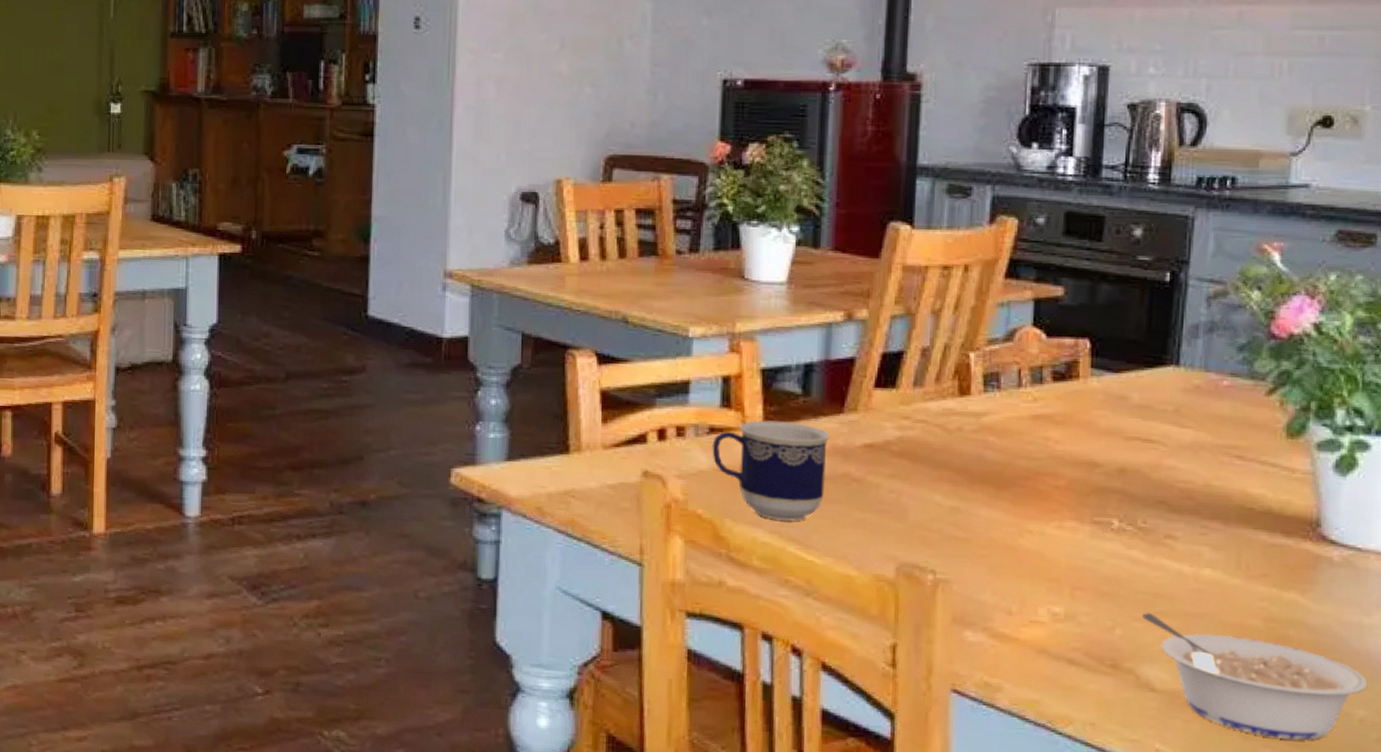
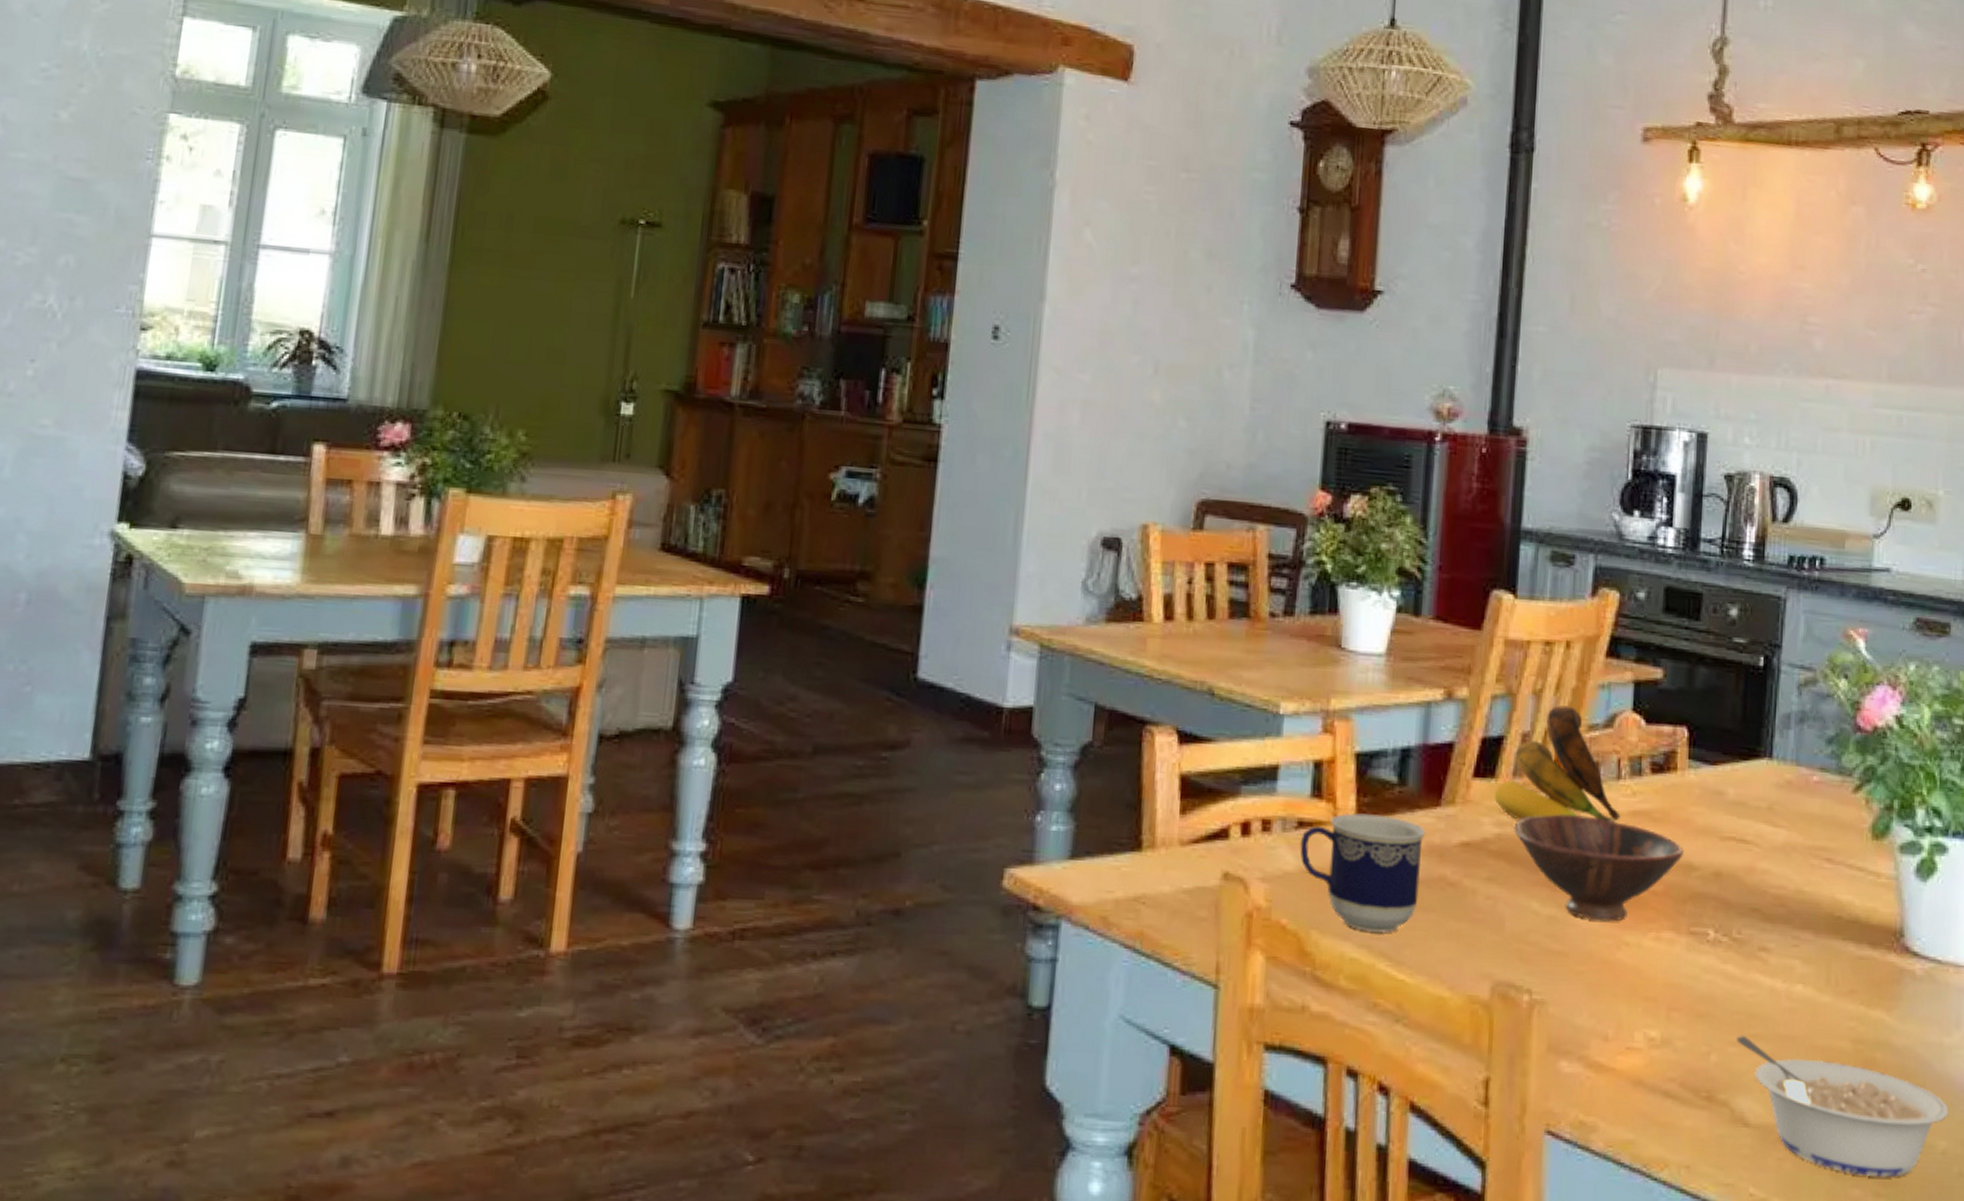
banana: none [895,322,1022,426] -> present [1494,704,1621,823]
bowl: none [914,418,1086,512] -> present [1513,814,1684,922]

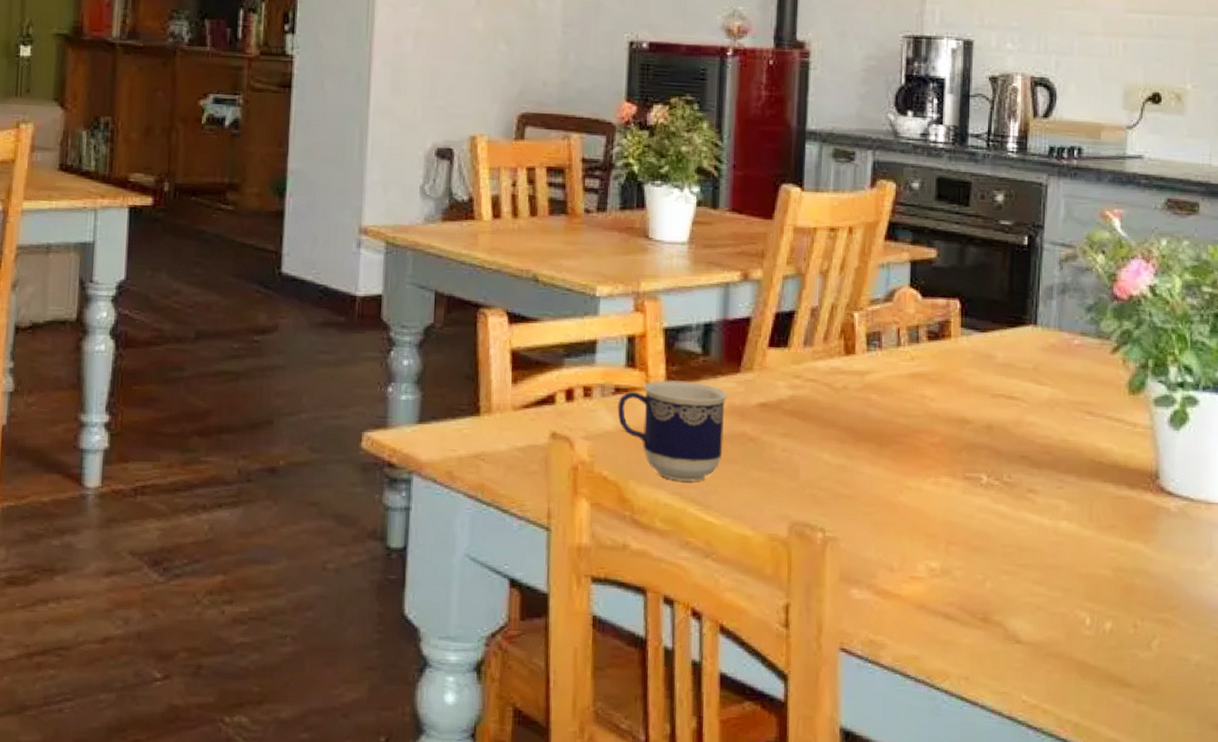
banana: present [1494,704,1621,823] -> none [787,282,901,384]
bowl: present [1513,814,1684,922] -> none [805,377,958,469]
legume: present [1736,1035,1949,1177] -> none [1008,565,1202,686]

